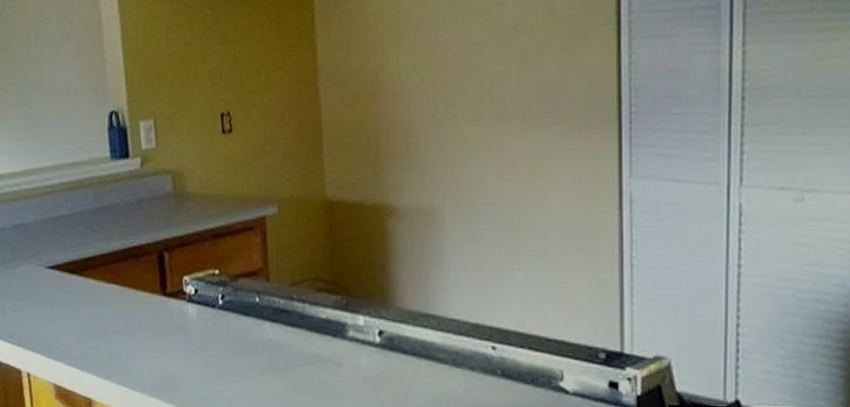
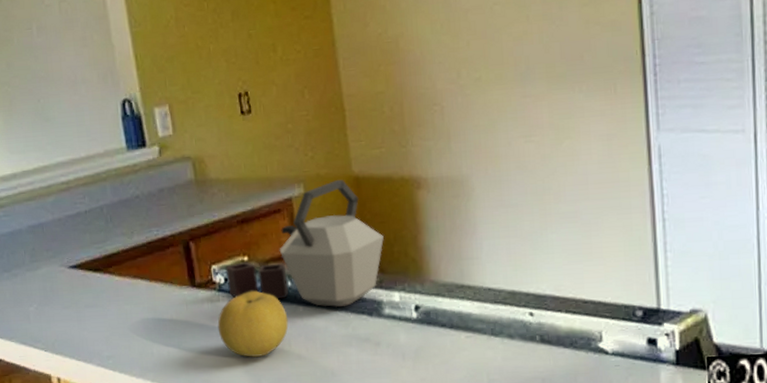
fruit: none [185,304,254,369] -> present [217,290,289,358]
kettle: none [196,203,352,327] -> present [225,180,384,308]

